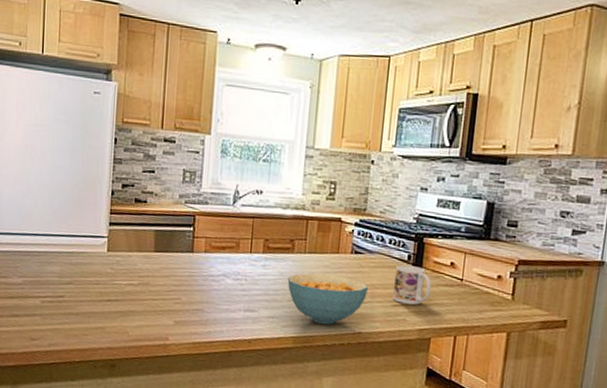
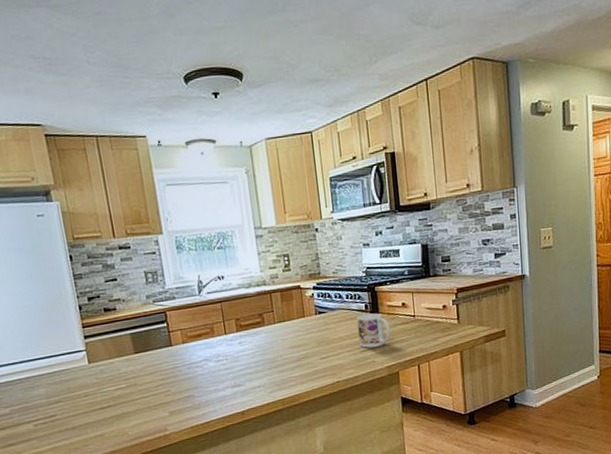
cereal bowl: present [287,273,369,325] -> none [264,336,338,383]

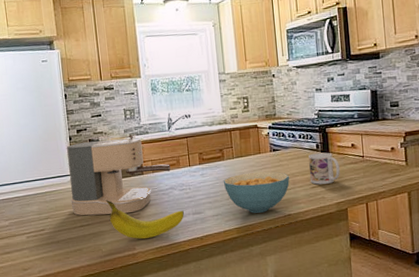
coffee maker: none [77,301,204,397] -> present [67,135,171,216]
fruit: none [129,377,222,419] -> present [106,200,184,239]
cereal bowl: none [264,336,338,383] -> present [223,171,290,213]

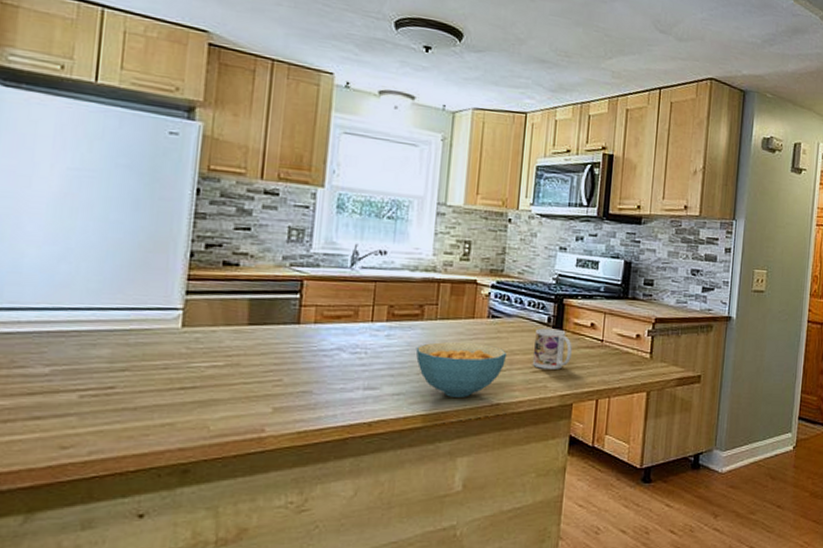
coffee maker: present [67,135,171,216] -> none [171,262,344,378]
fruit: present [106,200,184,239] -> none [231,354,351,417]

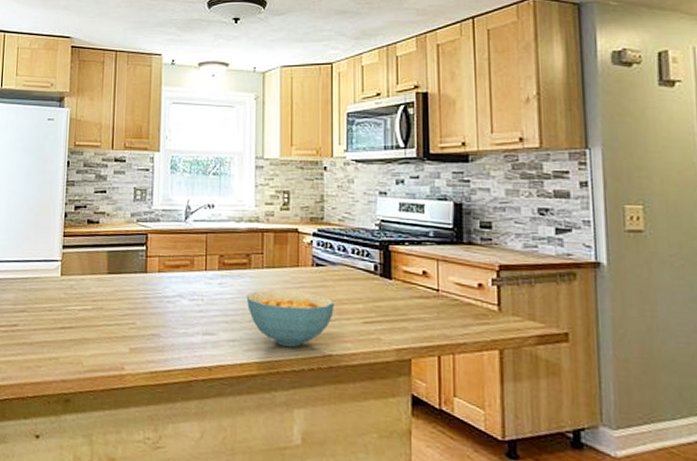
mug: present [533,328,572,369] -> none [363,276,404,321]

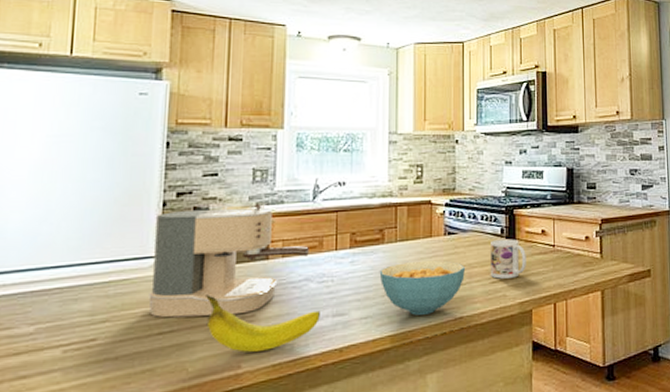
coffee maker: none [54,220,182,321] -> present [148,204,309,318]
fruit: none [97,299,191,358] -> present [206,294,320,352]
mug: none [363,276,404,321] -> present [491,239,526,279]

